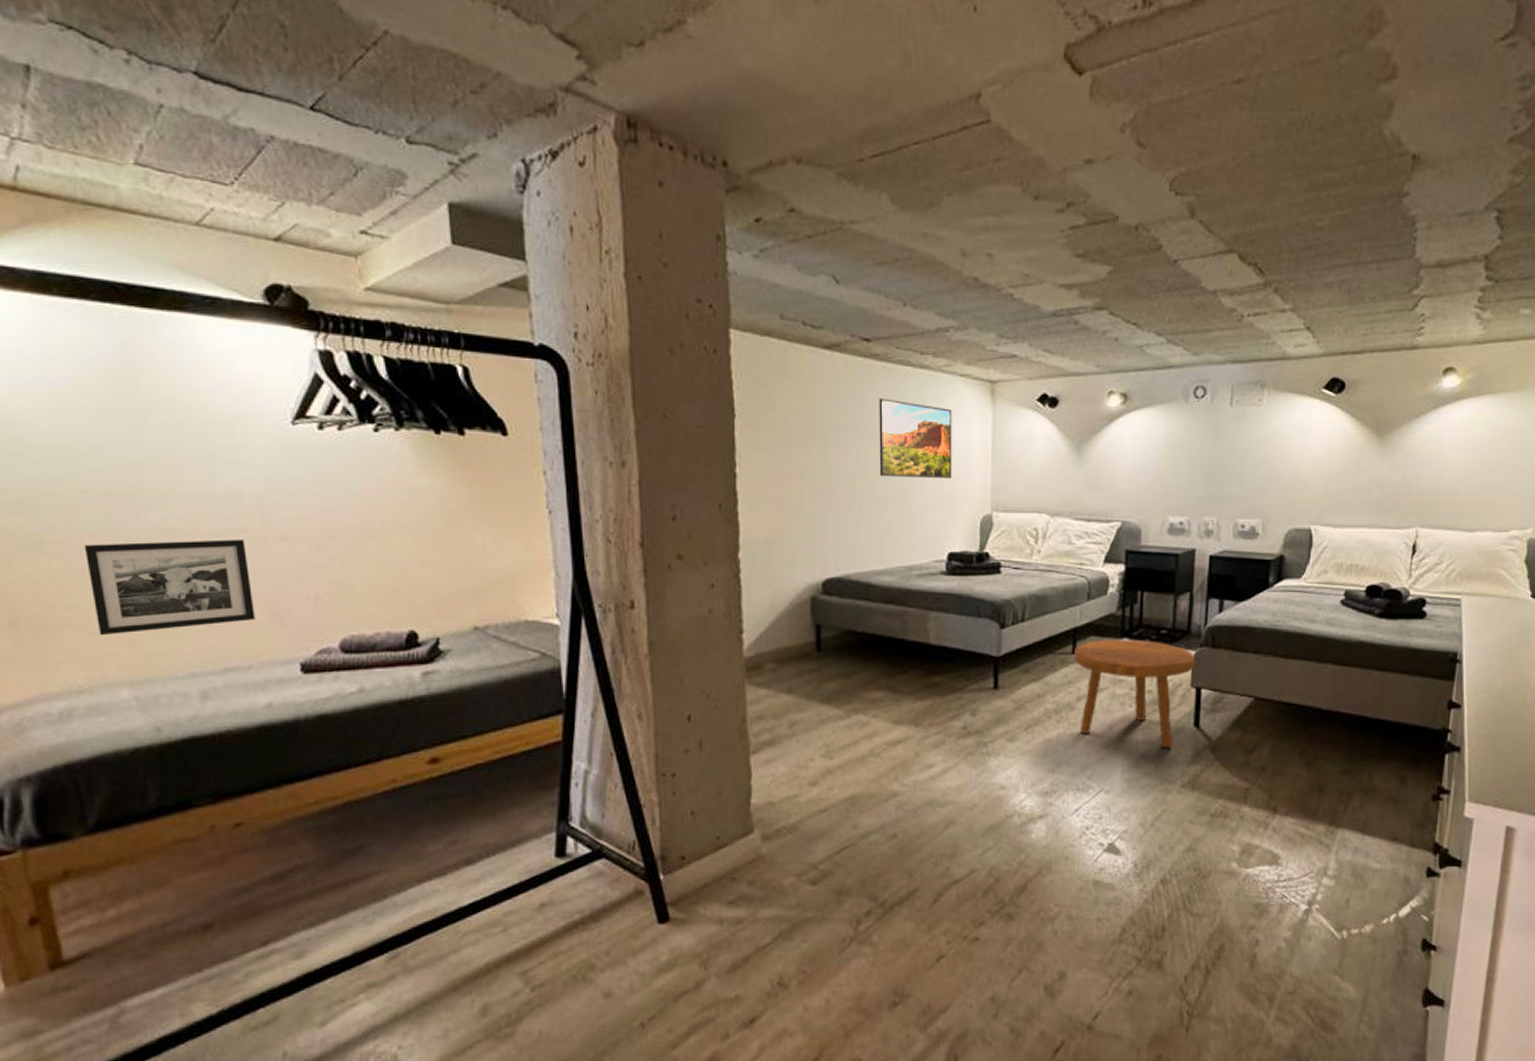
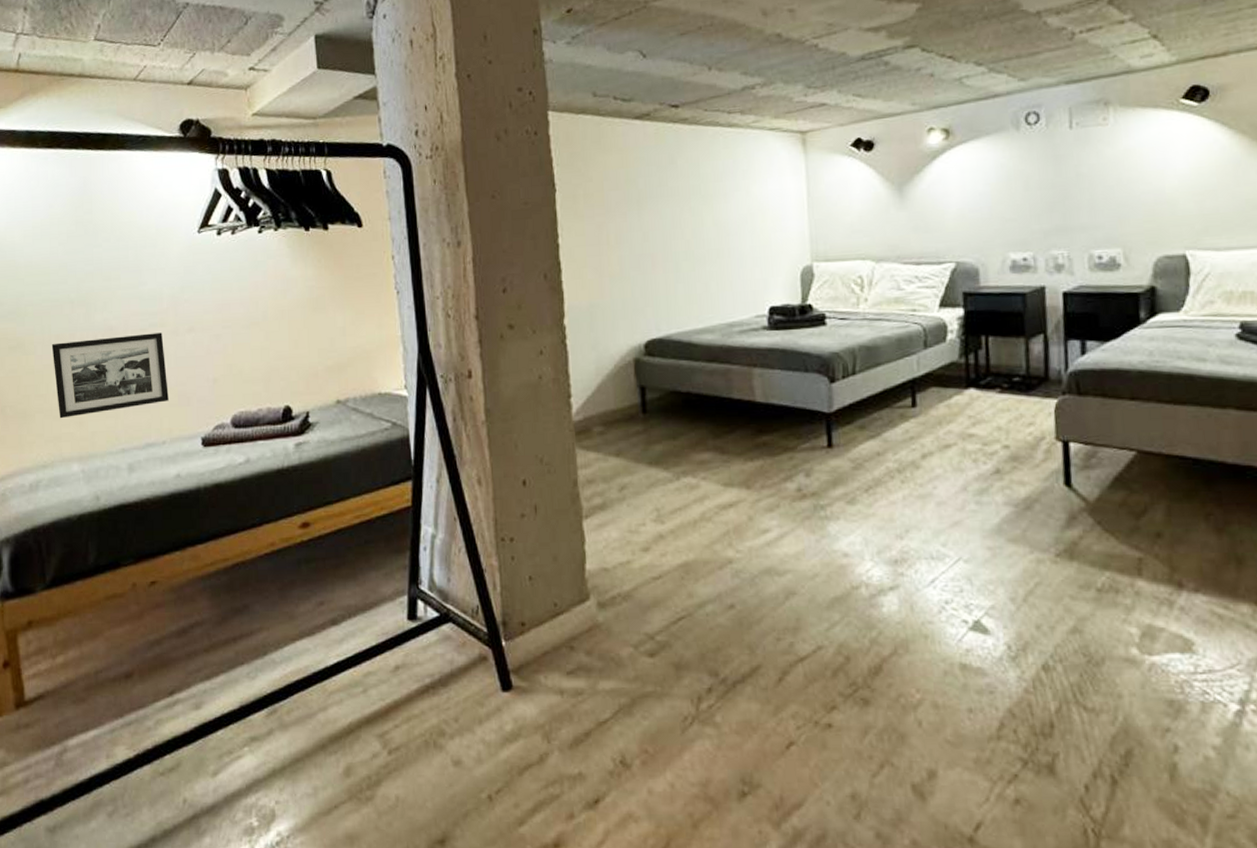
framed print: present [879,398,952,479] -> none [690,159,768,236]
footstool: present [1075,639,1195,748] -> none [914,389,1058,511]

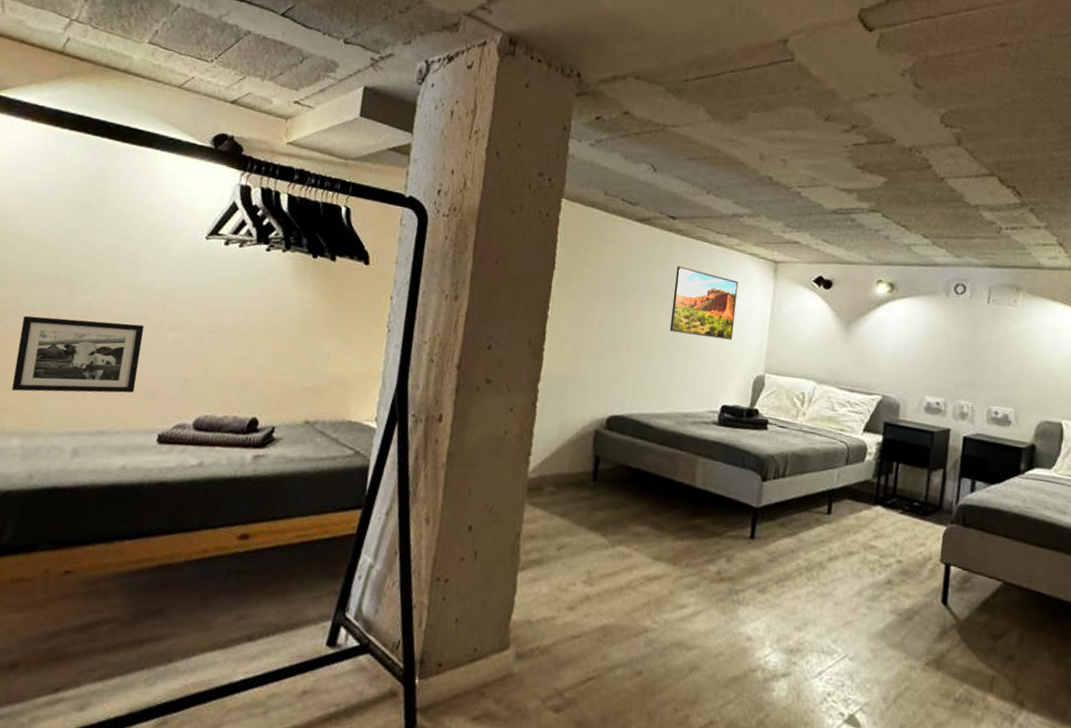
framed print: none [690,159,768,236] -> present [669,266,739,340]

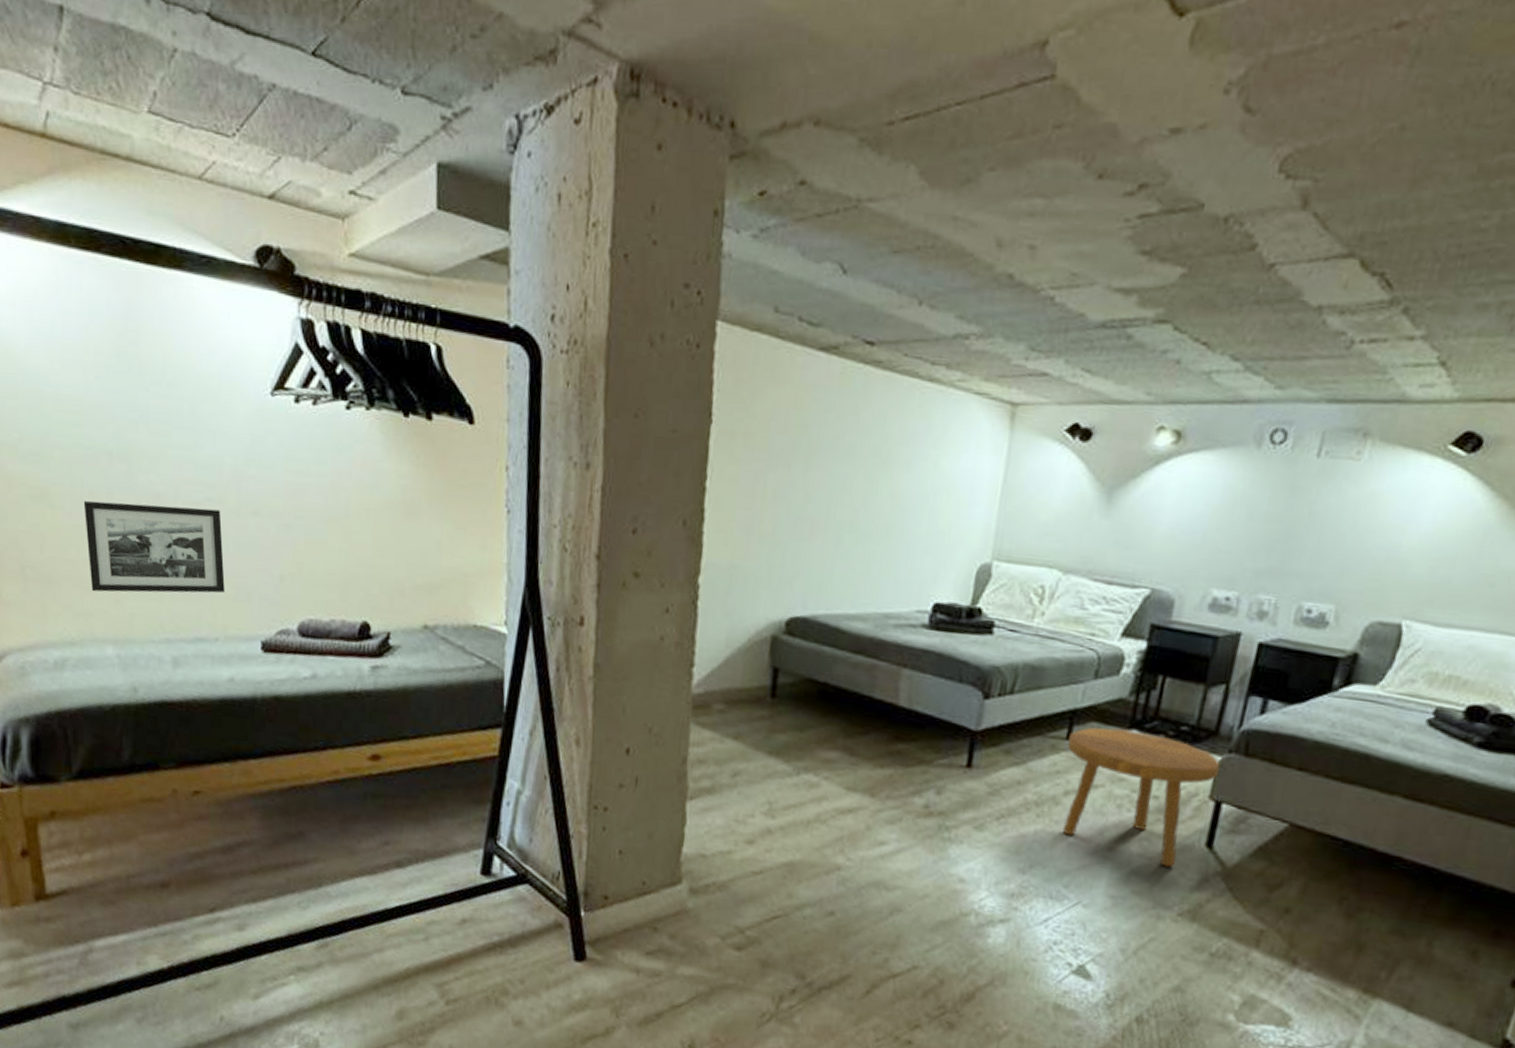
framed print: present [669,266,739,340] -> none [865,414,961,517]
footstool: none [829,504,945,622] -> present [1063,727,1220,868]

